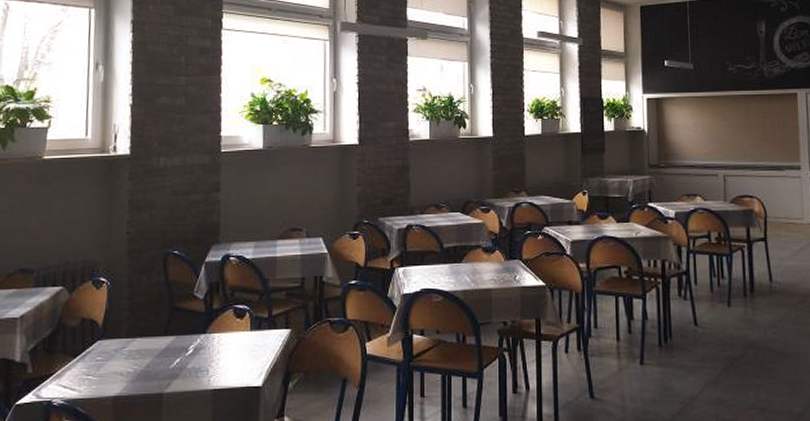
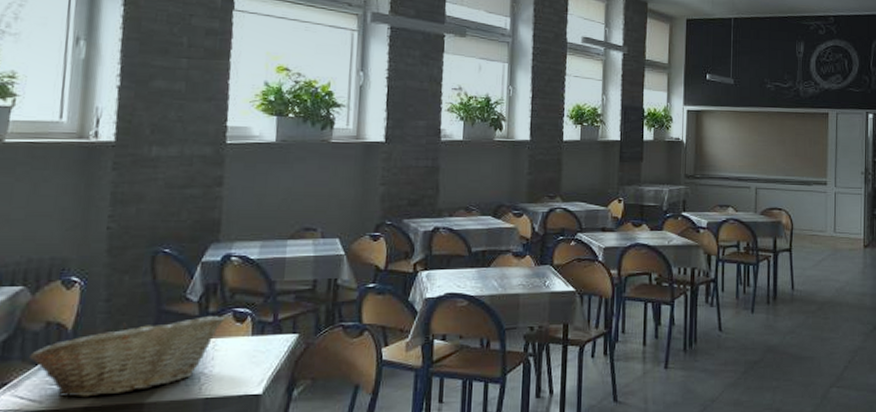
fruit basket: none [70,312,226,387] -> present [29,316,224,397]

